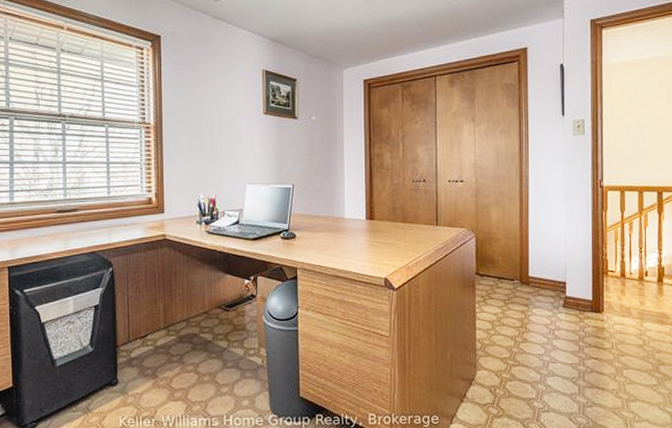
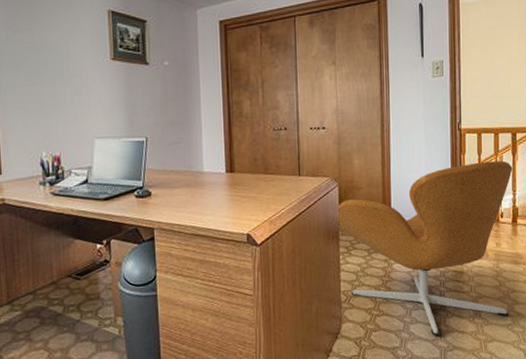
armchair: none [473,219,658,391] -> present [336,160,513,337]

